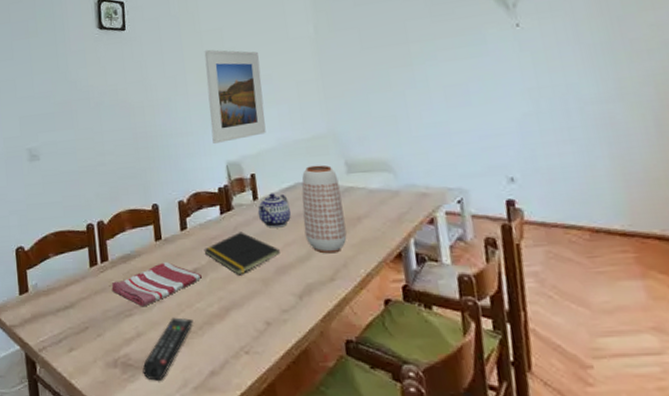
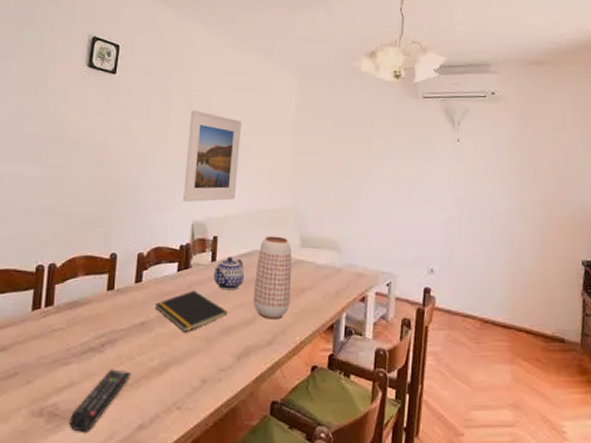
dish towel: present [111,262,202,307] -> none [51,313,148,356]

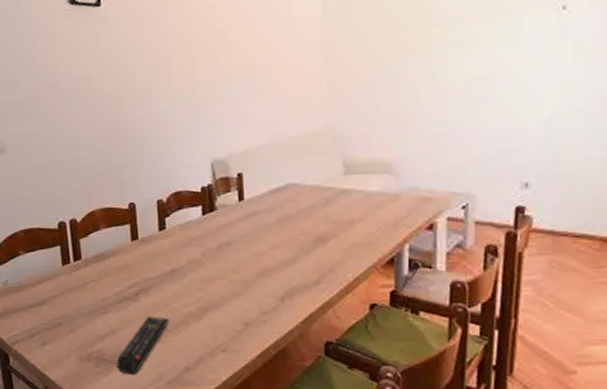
notepad: present [154,290,227,333] -> none [183,233,264,277]
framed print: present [183,109,241,202] -> none [192,31,258,139]
teapot: present [213,257,245,291] -> none [242,194,279,230]
vase: present [253,236,292,320] -> none [291,165,337,258]

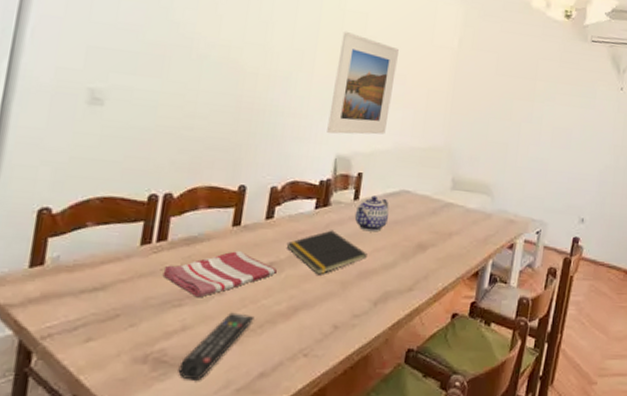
dish towel: none [85,262,180,306] -> present [162,251,277,298]
notepad: none [183,233,264,277] -> present [286,230,367,275]
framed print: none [192,31,258,139] -> present [327,31,399,135]
teapot: none [242,194,279,230] -> present [354,195,389,232]

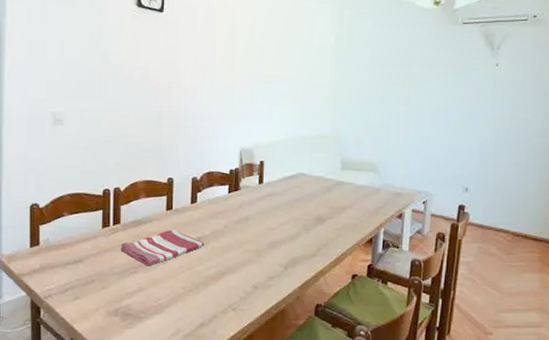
remote control: present [178,312,255,381] -> none [140,277,191,329]
notepad: present [286,230,367,275] -> none [209,209,275,246]
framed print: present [327,31,399,135] -> none [231,43,283,130]
teapot: present [354,195,389,232] -> none [261,179,290,209]

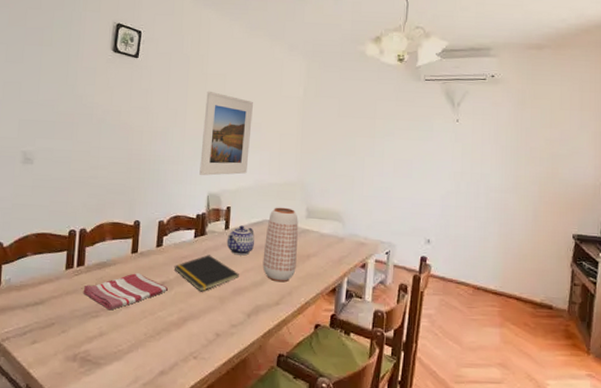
notepad: none [209,209,275,246] -> present [174,255,239,292]
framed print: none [231,43,283,130] -> present [199,91,253,176]
teapot: none [261,179,290,209] -> present [226,225,255,256]
vase: none [298,160,333,235] -> present [262,207,298,282]

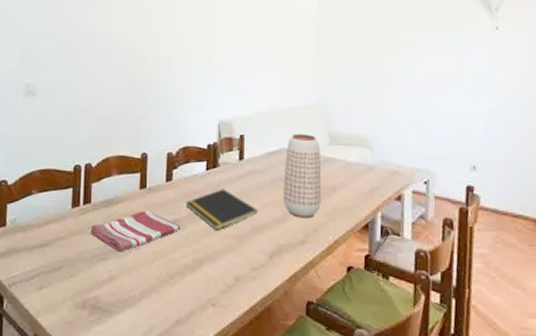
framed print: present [199,91,253,176] -> none [208,10,262,102]
teapot: present [226,225,255,256] -> none [242,155,273,189]

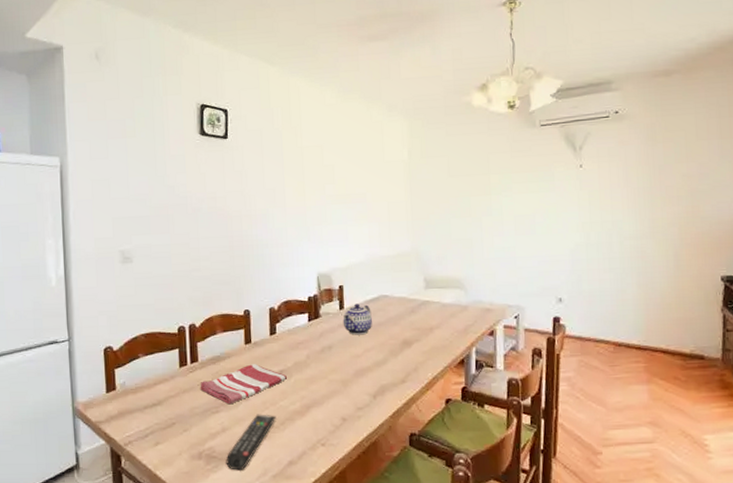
remote control: none [110,265,166,325] -> present [225,414,276,471]
notepad: present [185,189,257,231] -> none [290,338,360,377]
teapot: none [242,155,273,189] -> present [342,303,373,335]
vase: present [283,133,321,219] -> none [383,280,420,359]

